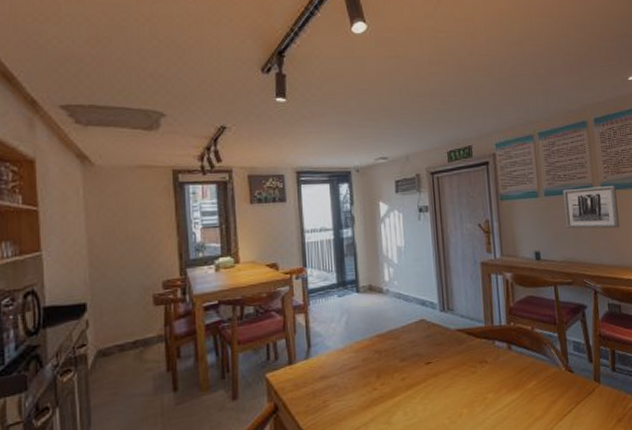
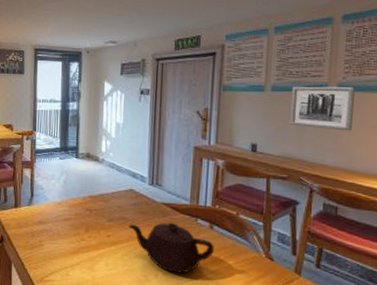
teapot: none [424,350,516,408] -> present [128,223,214,274]

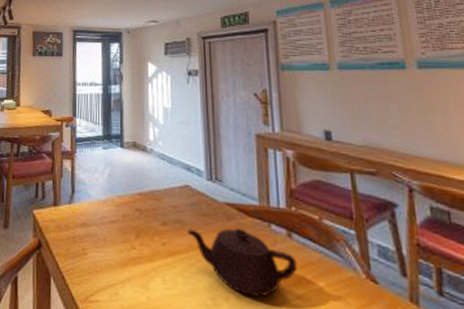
wall art: present [289,86,355,131] -> none [362,62,446,116]

